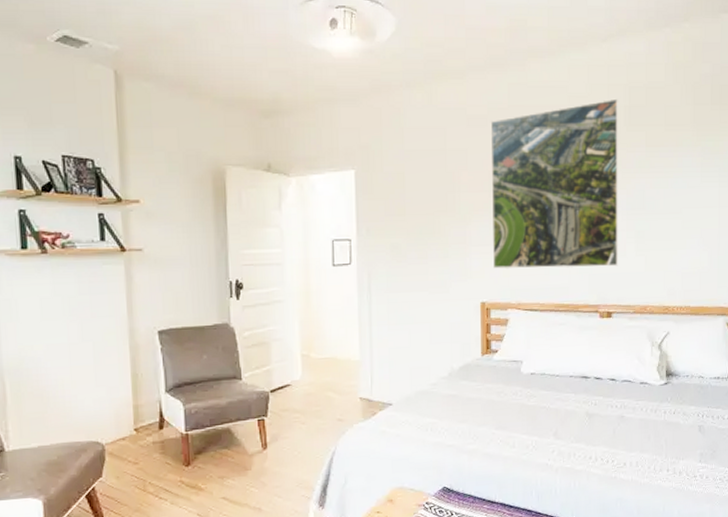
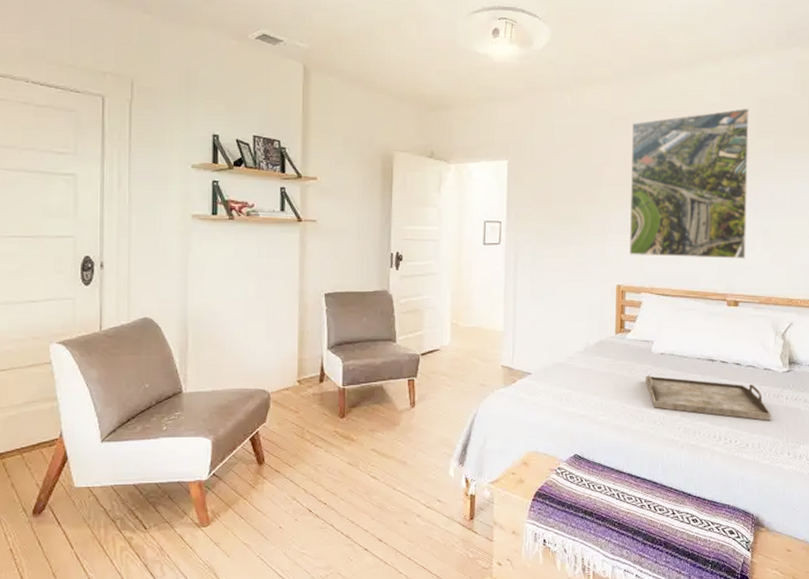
serving tray: none [515,397,650,438] -> present [645,375,772,421]

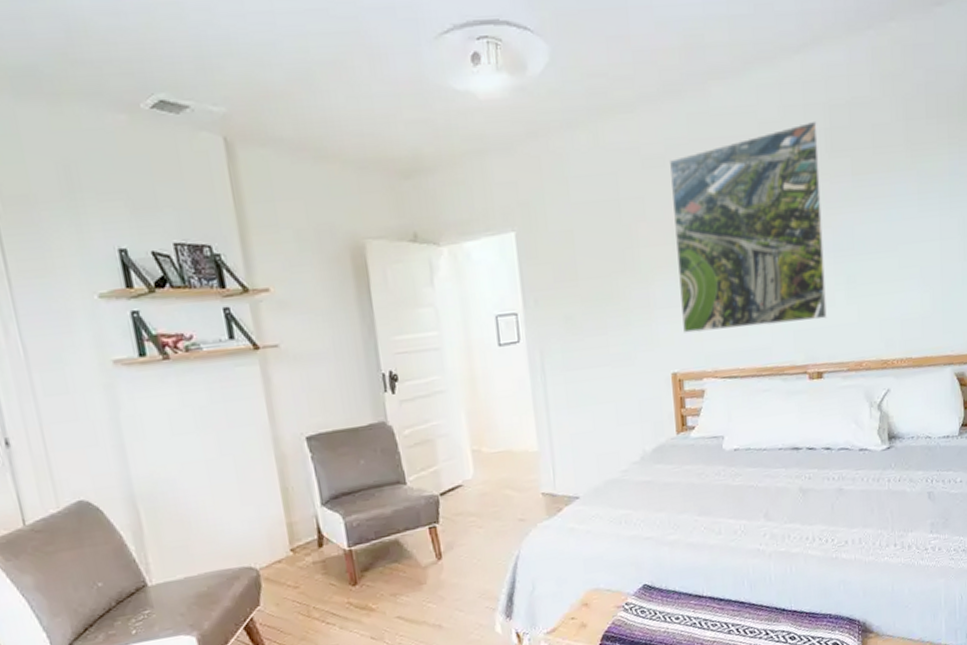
serving tray: present [645,375,772,421] -> none [718,469,873,517]

